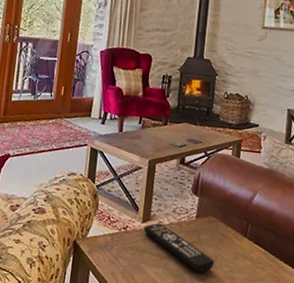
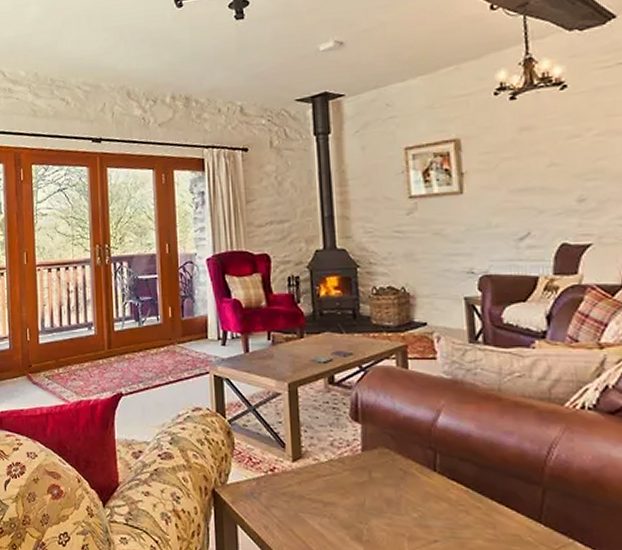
remote control: present [144,222,214,273] -> none [295,460,397,521]

